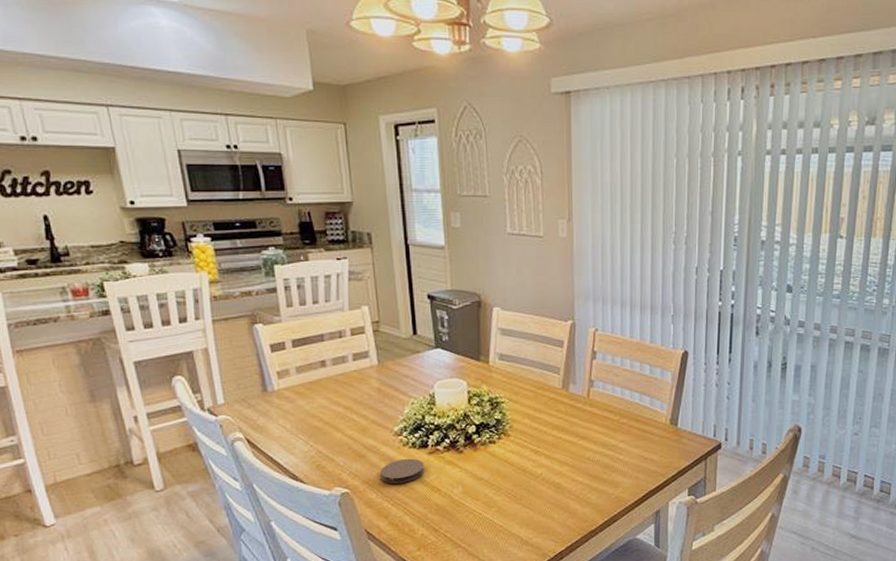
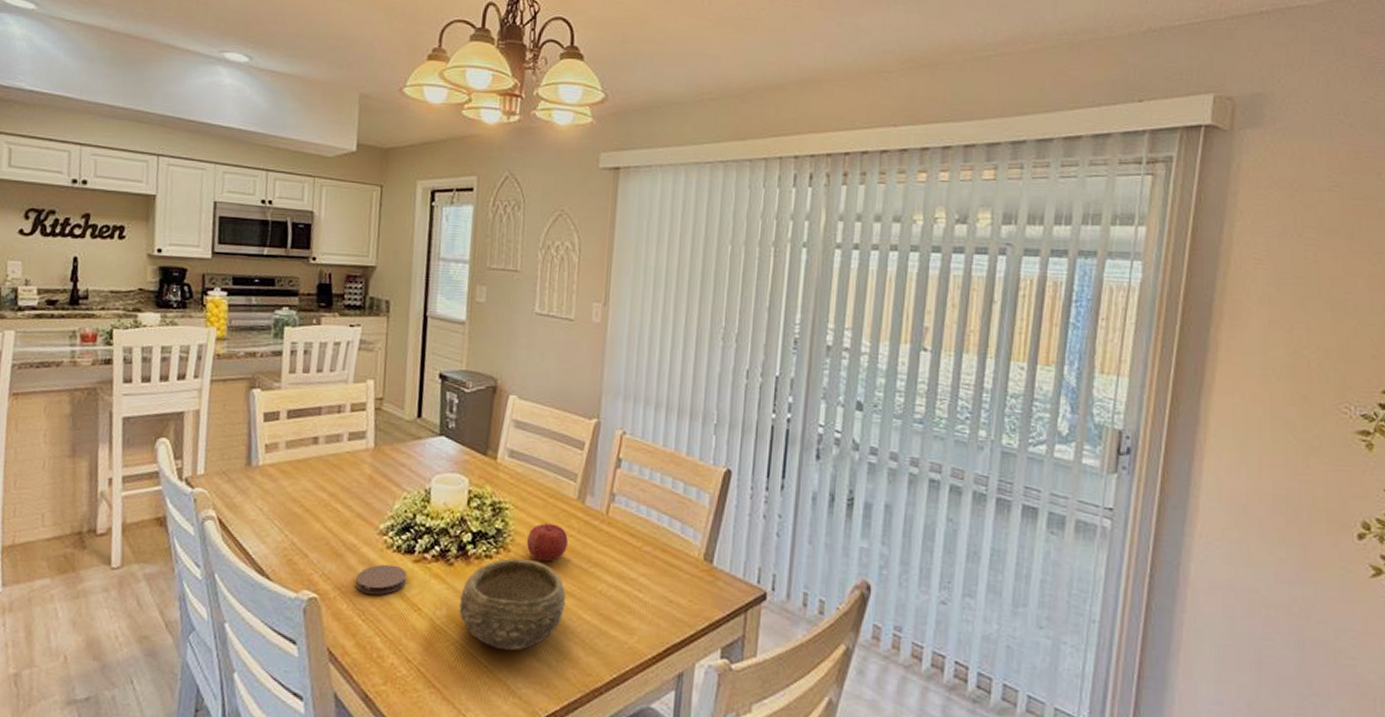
bowl: none [472,441,561,512] -> present [459,558,567,651]
fruit: none [522,410,558,441] -> present [526,523,568,562]

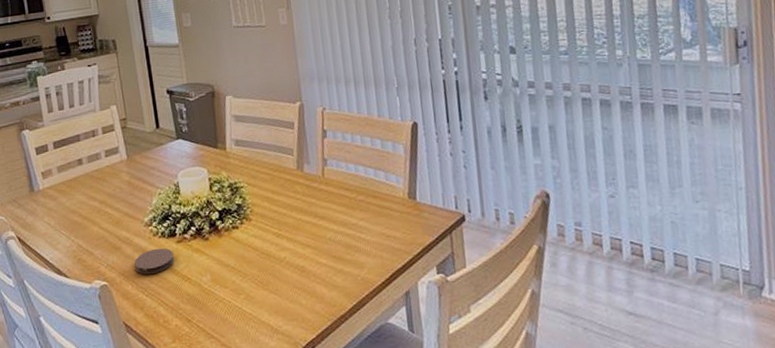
bowl: present [459,558,567,651] -> none [219,224,304,299]
fruit: present [526,523,568,562] -> none [262,192,297,224]

